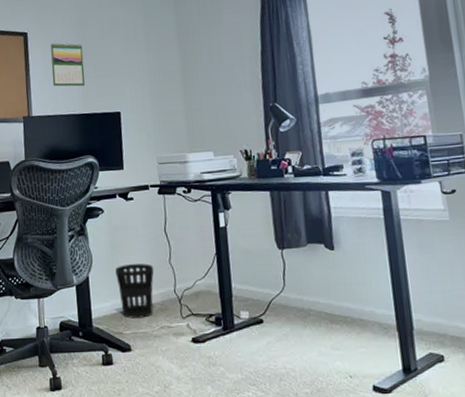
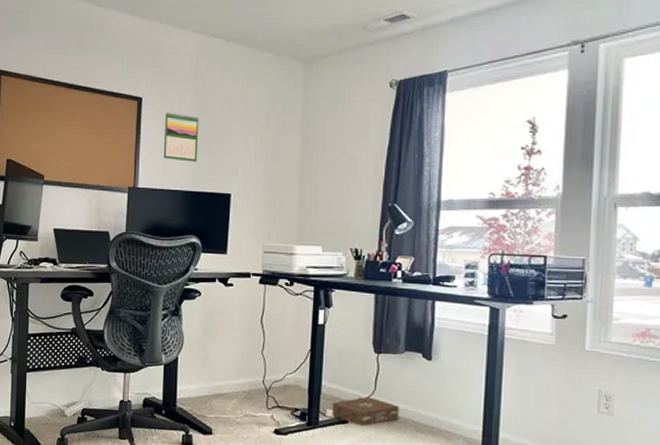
wastebasket: present [115,263,155,319] -> none [206,350,246,404]
ammunition box: none [245,293,312,325] -> present [332,396,399,427]

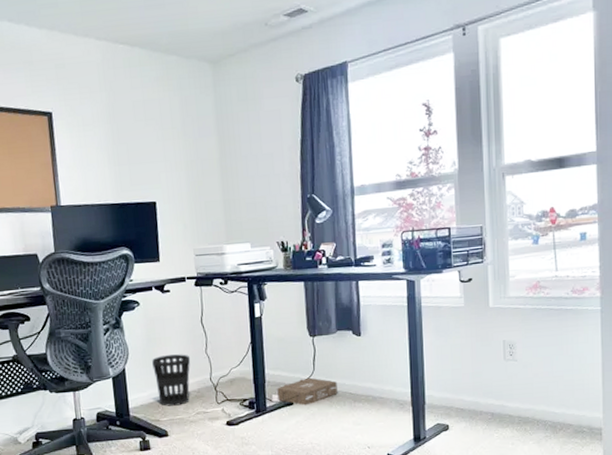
calendar: present [163,112,199,162] -> none [78,125,118,174]
wastebasket: none [206,350,246,404] -> present [152,354,191,406]

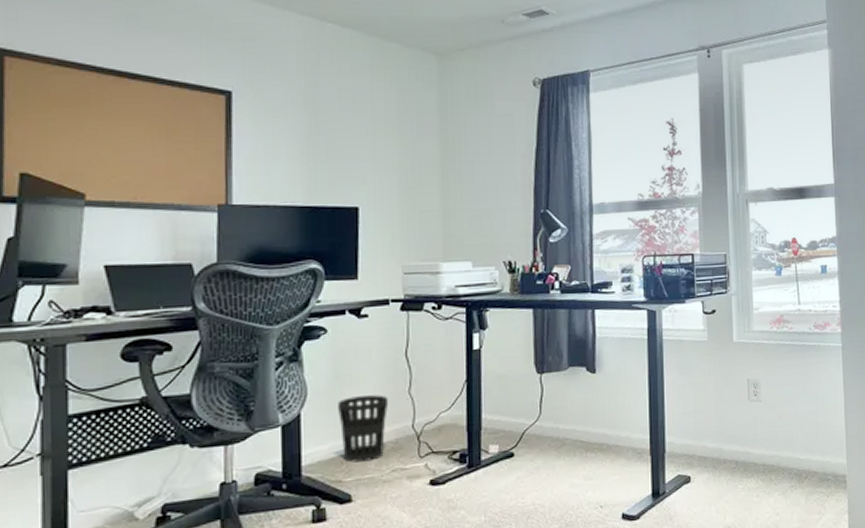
ammunition box: present [277,377,338,406] -> none [495,422,567,458]

